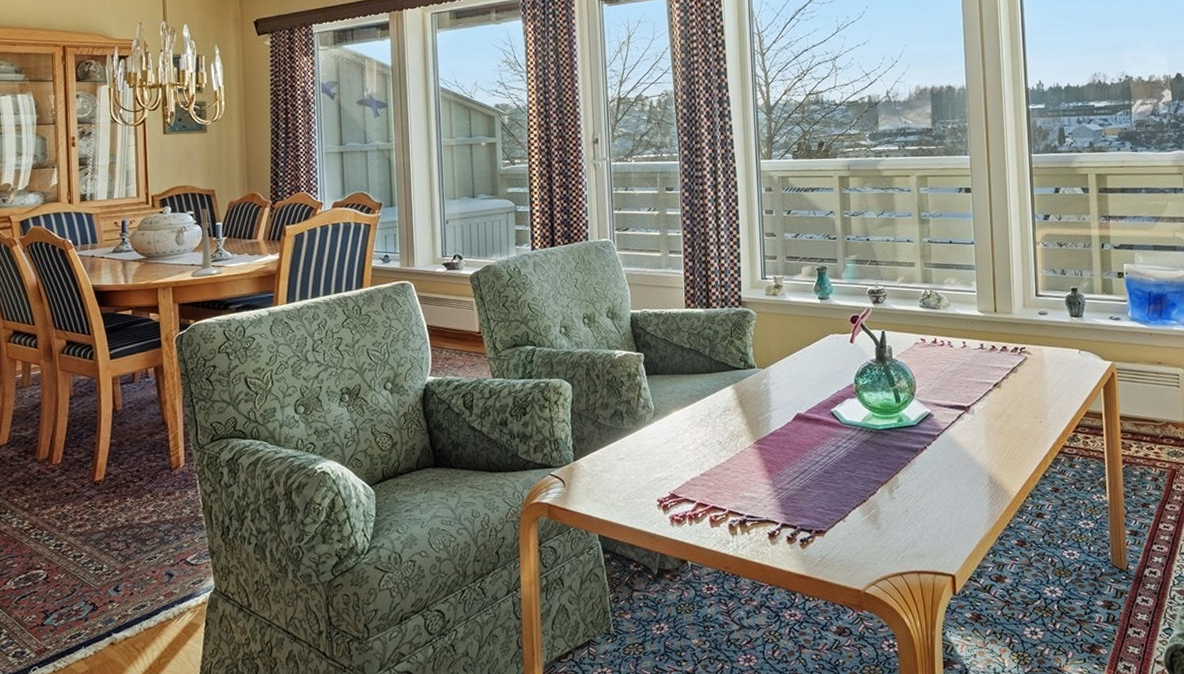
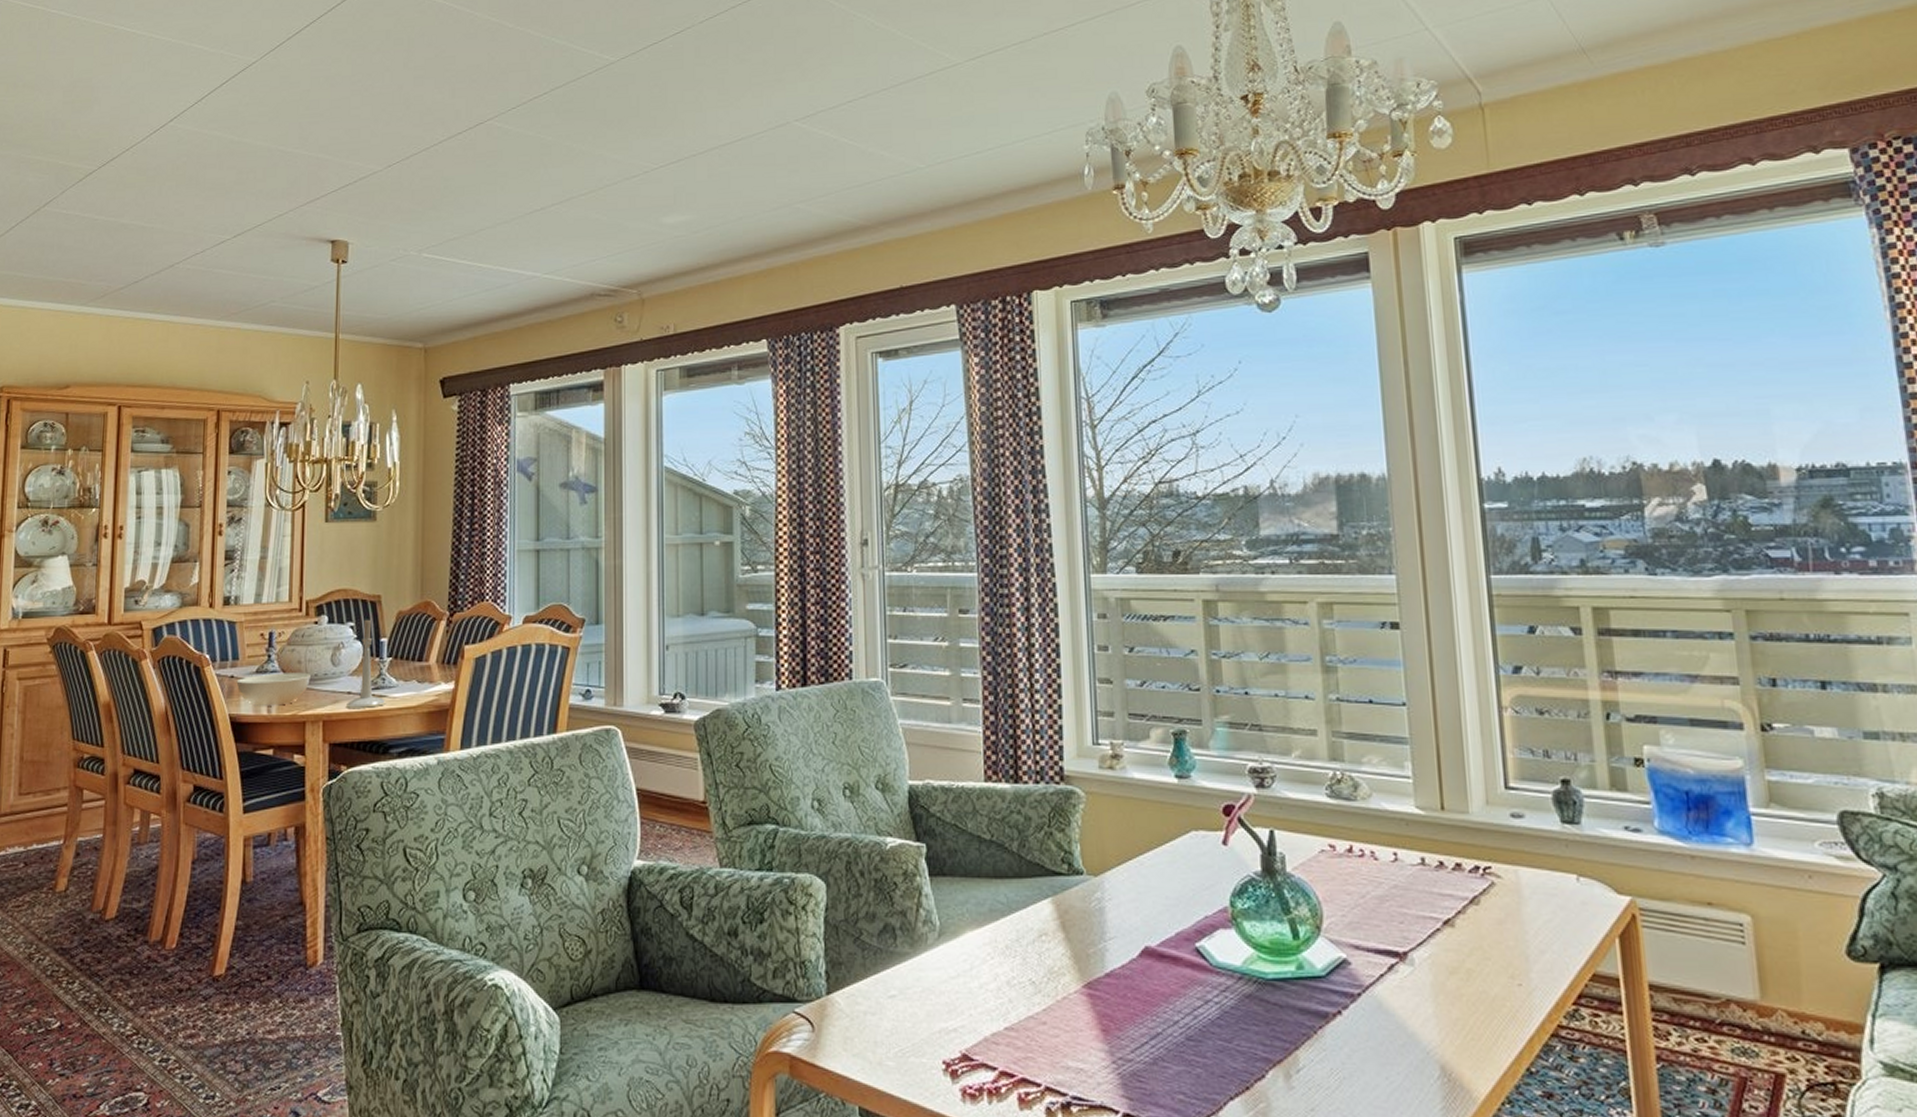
bowl: none [96,251,159,278] -> present [236,672,311,706]

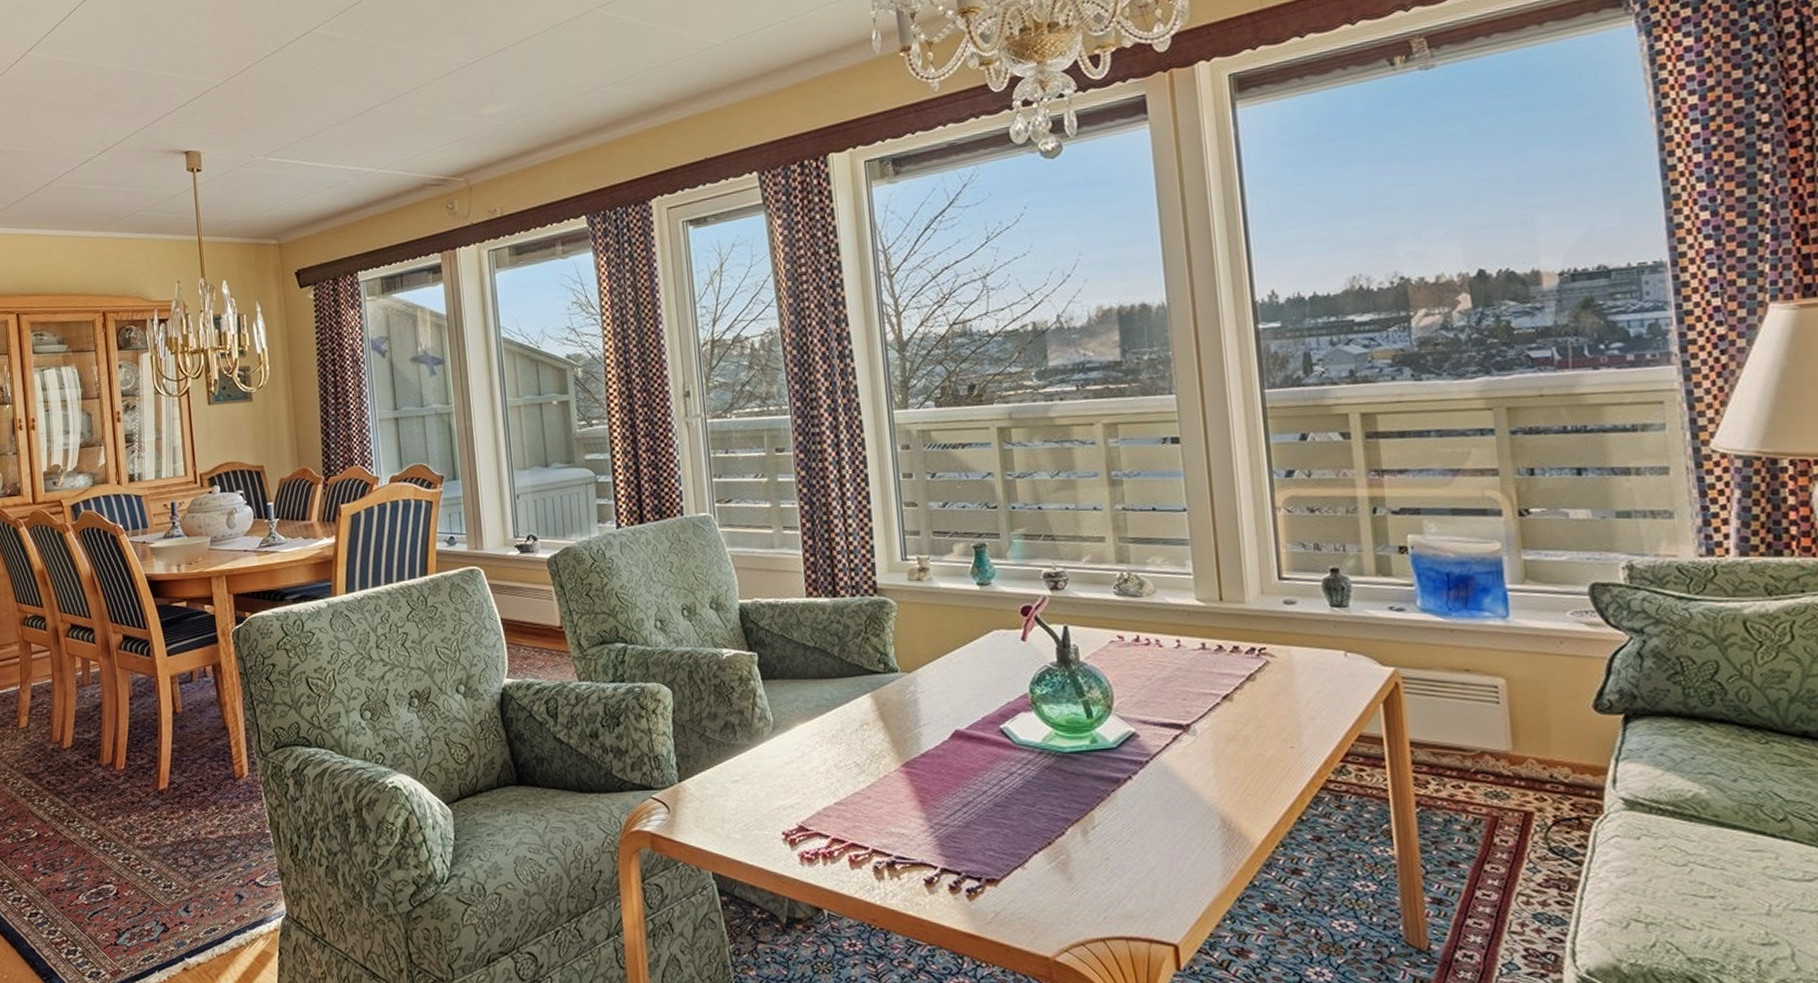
candlestick: present [345,619,387,708] -> none [243,486,279,564]

